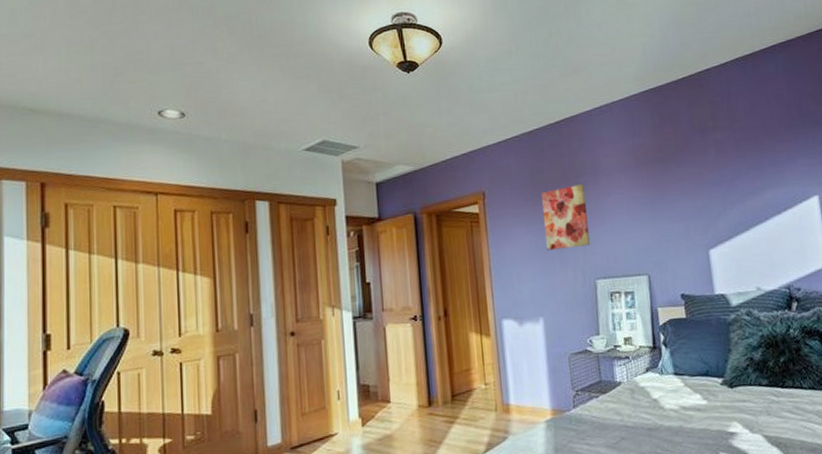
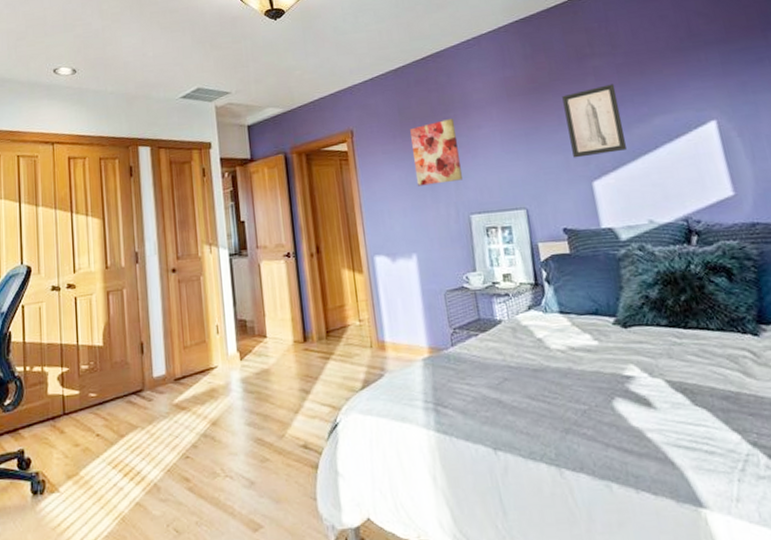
wall art: none [686,157,740,227] -> present [562,84,626,158]

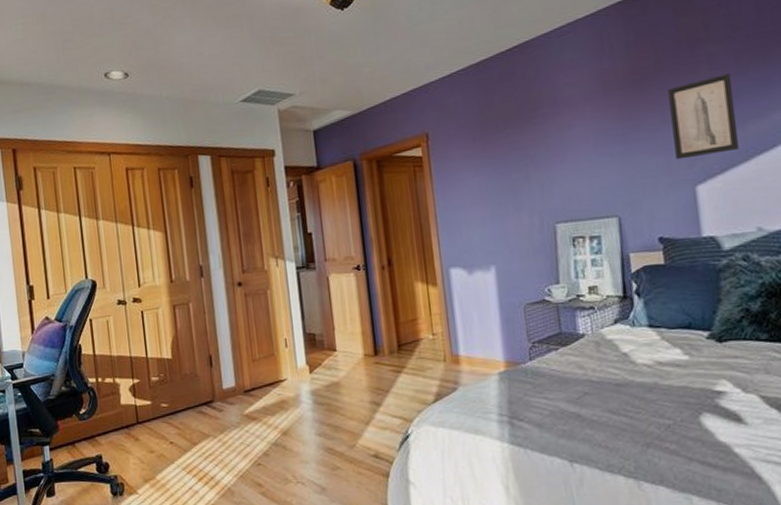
wall art: present [410,119,462,186] -> none [491,118,549,194]

